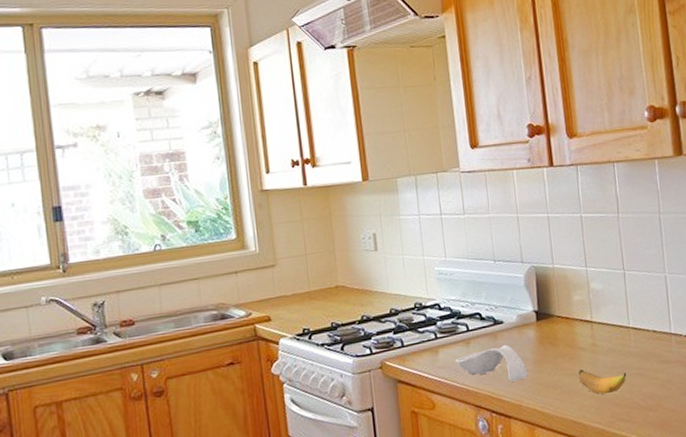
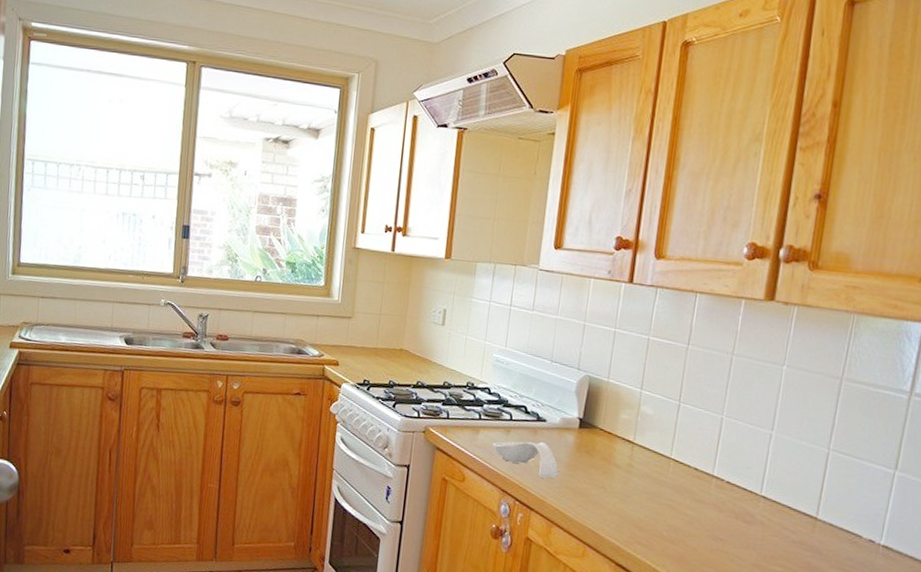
banana: present [578,369,627,394] -> none [607,485,657,516]

